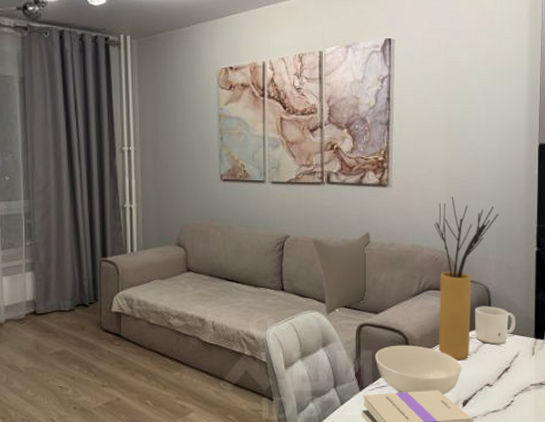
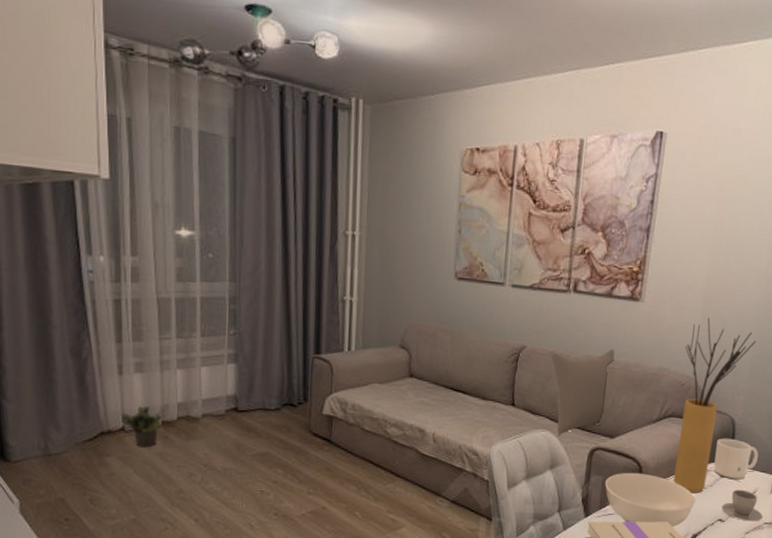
teacup: none [488,354,529,384] -> present [721,489,763,522]

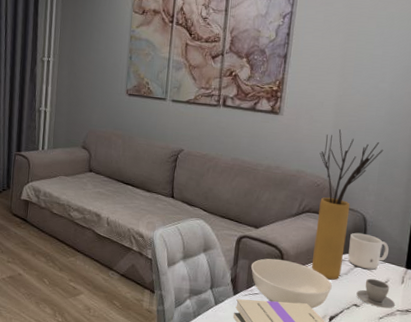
pillow: present [551,348,615,435] -> none [204,153,258,224]

